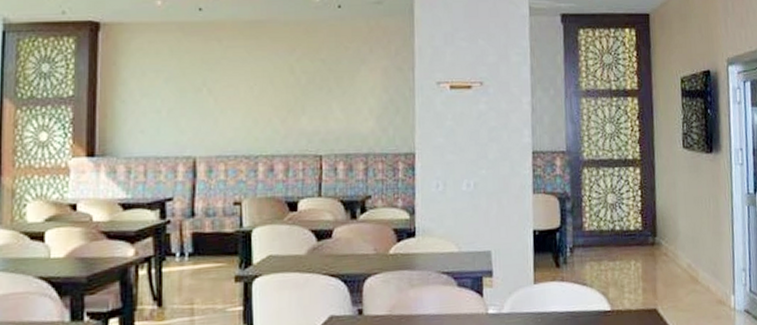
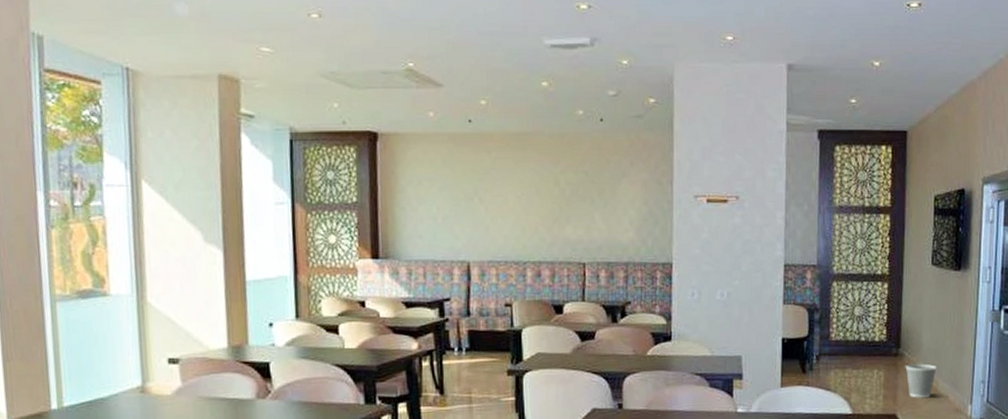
wastebasket: none [663,252,696,290] -> present [905,364,937,398]

